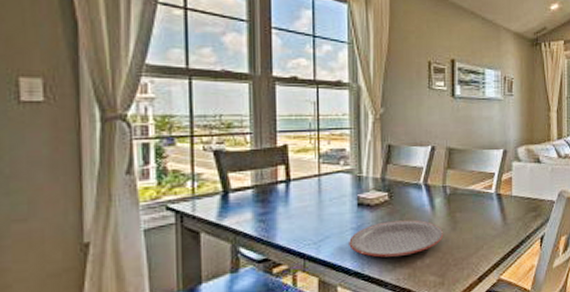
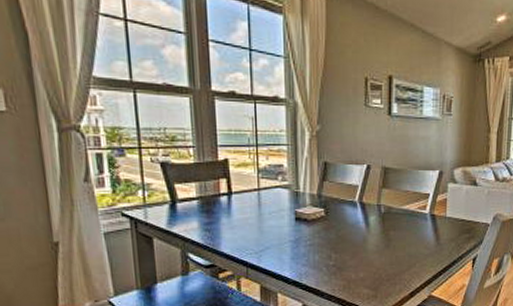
plate: present [349,220,444,258] -> none [288,236,378,270]

